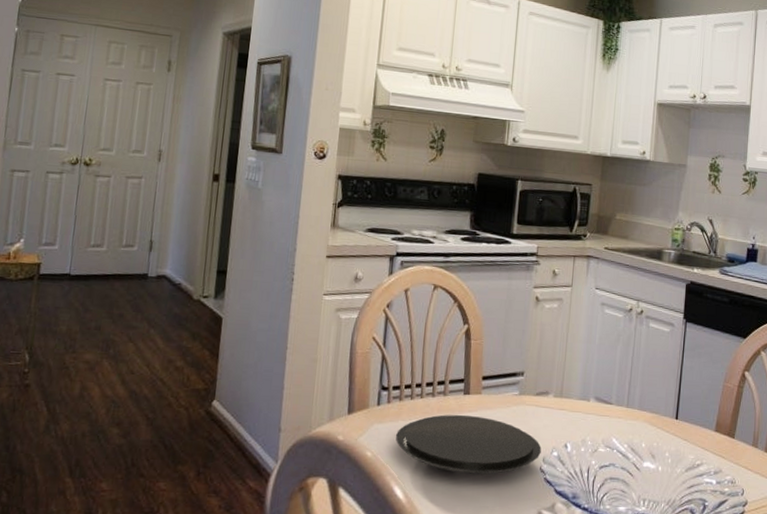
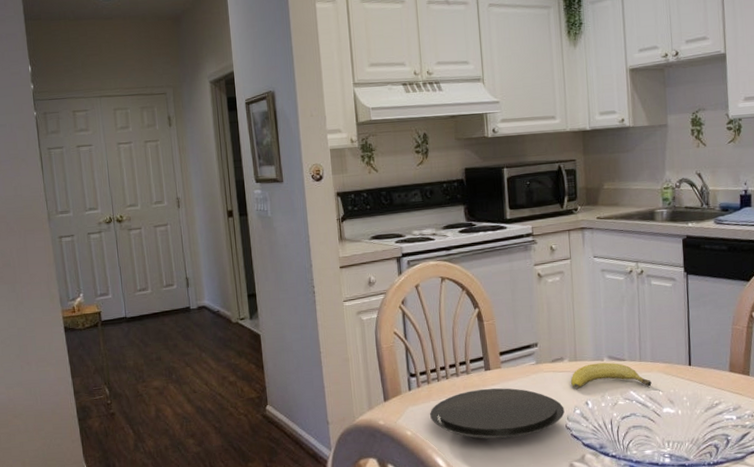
fruit: none [553,403,636,436] -> present [571,362,652,389]

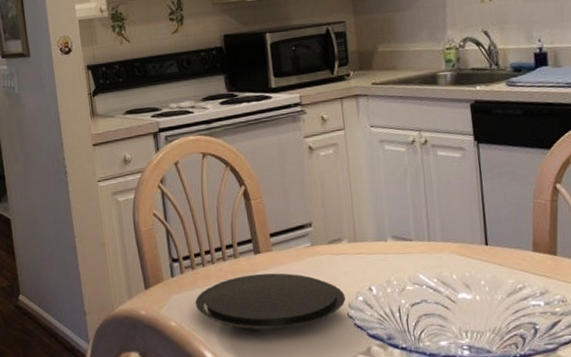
fruit: present [571,362,652,389] -> none [351,243,444,273]

